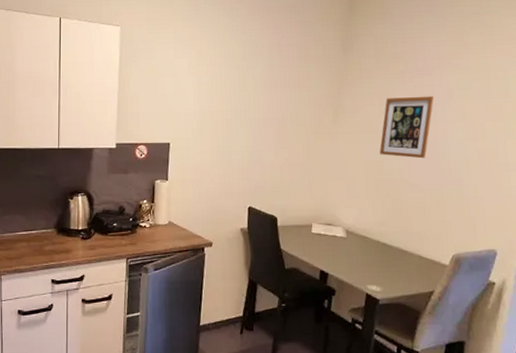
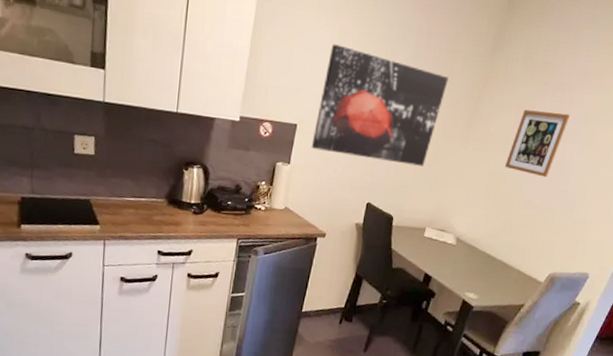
wall art: none [186,68,306,166] -> present [311,44,449,166]

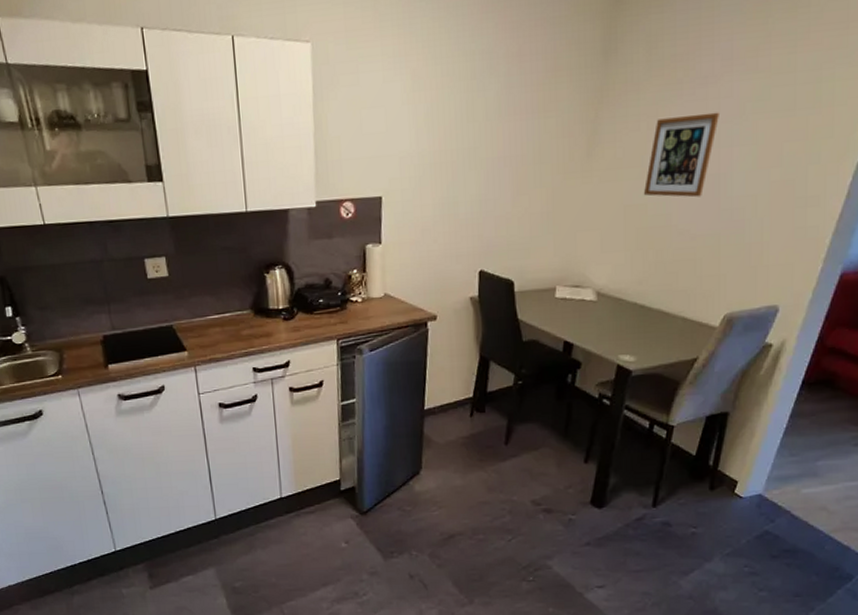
wall art: present [311,44,449,166] -> none [402,94,554,222]

